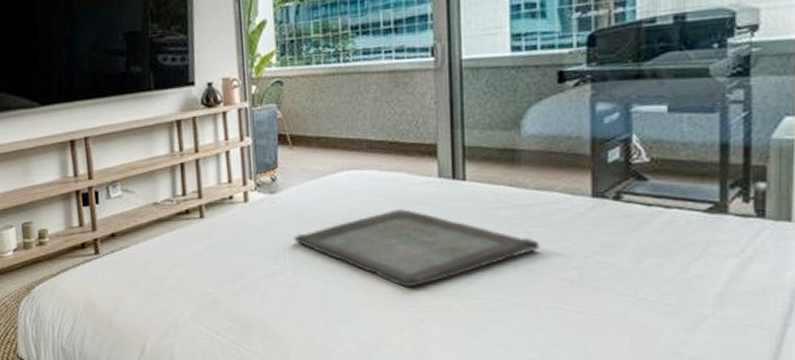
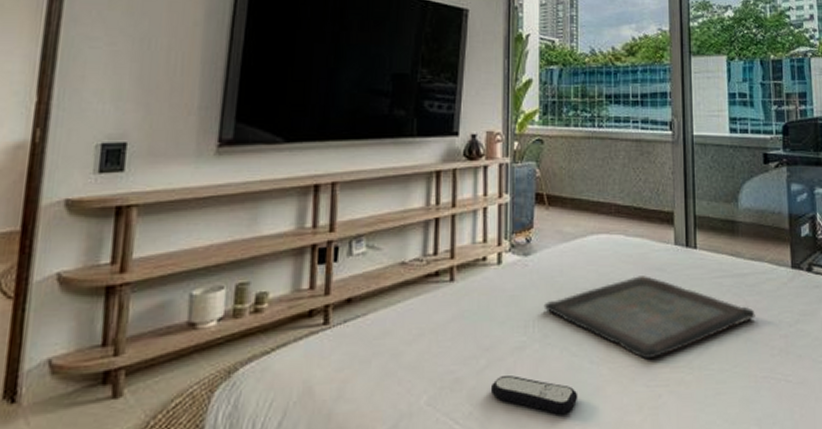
remote control: none [246,298,334,333] -> present [490,375,578,415]

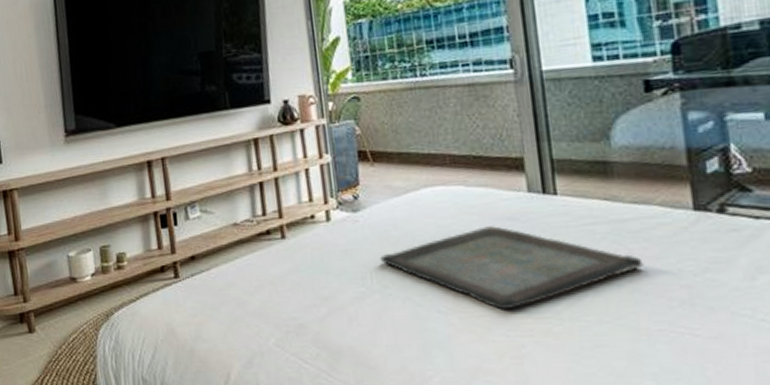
remote control: present [490,375,578,415] -> none [334,323,428,360]

